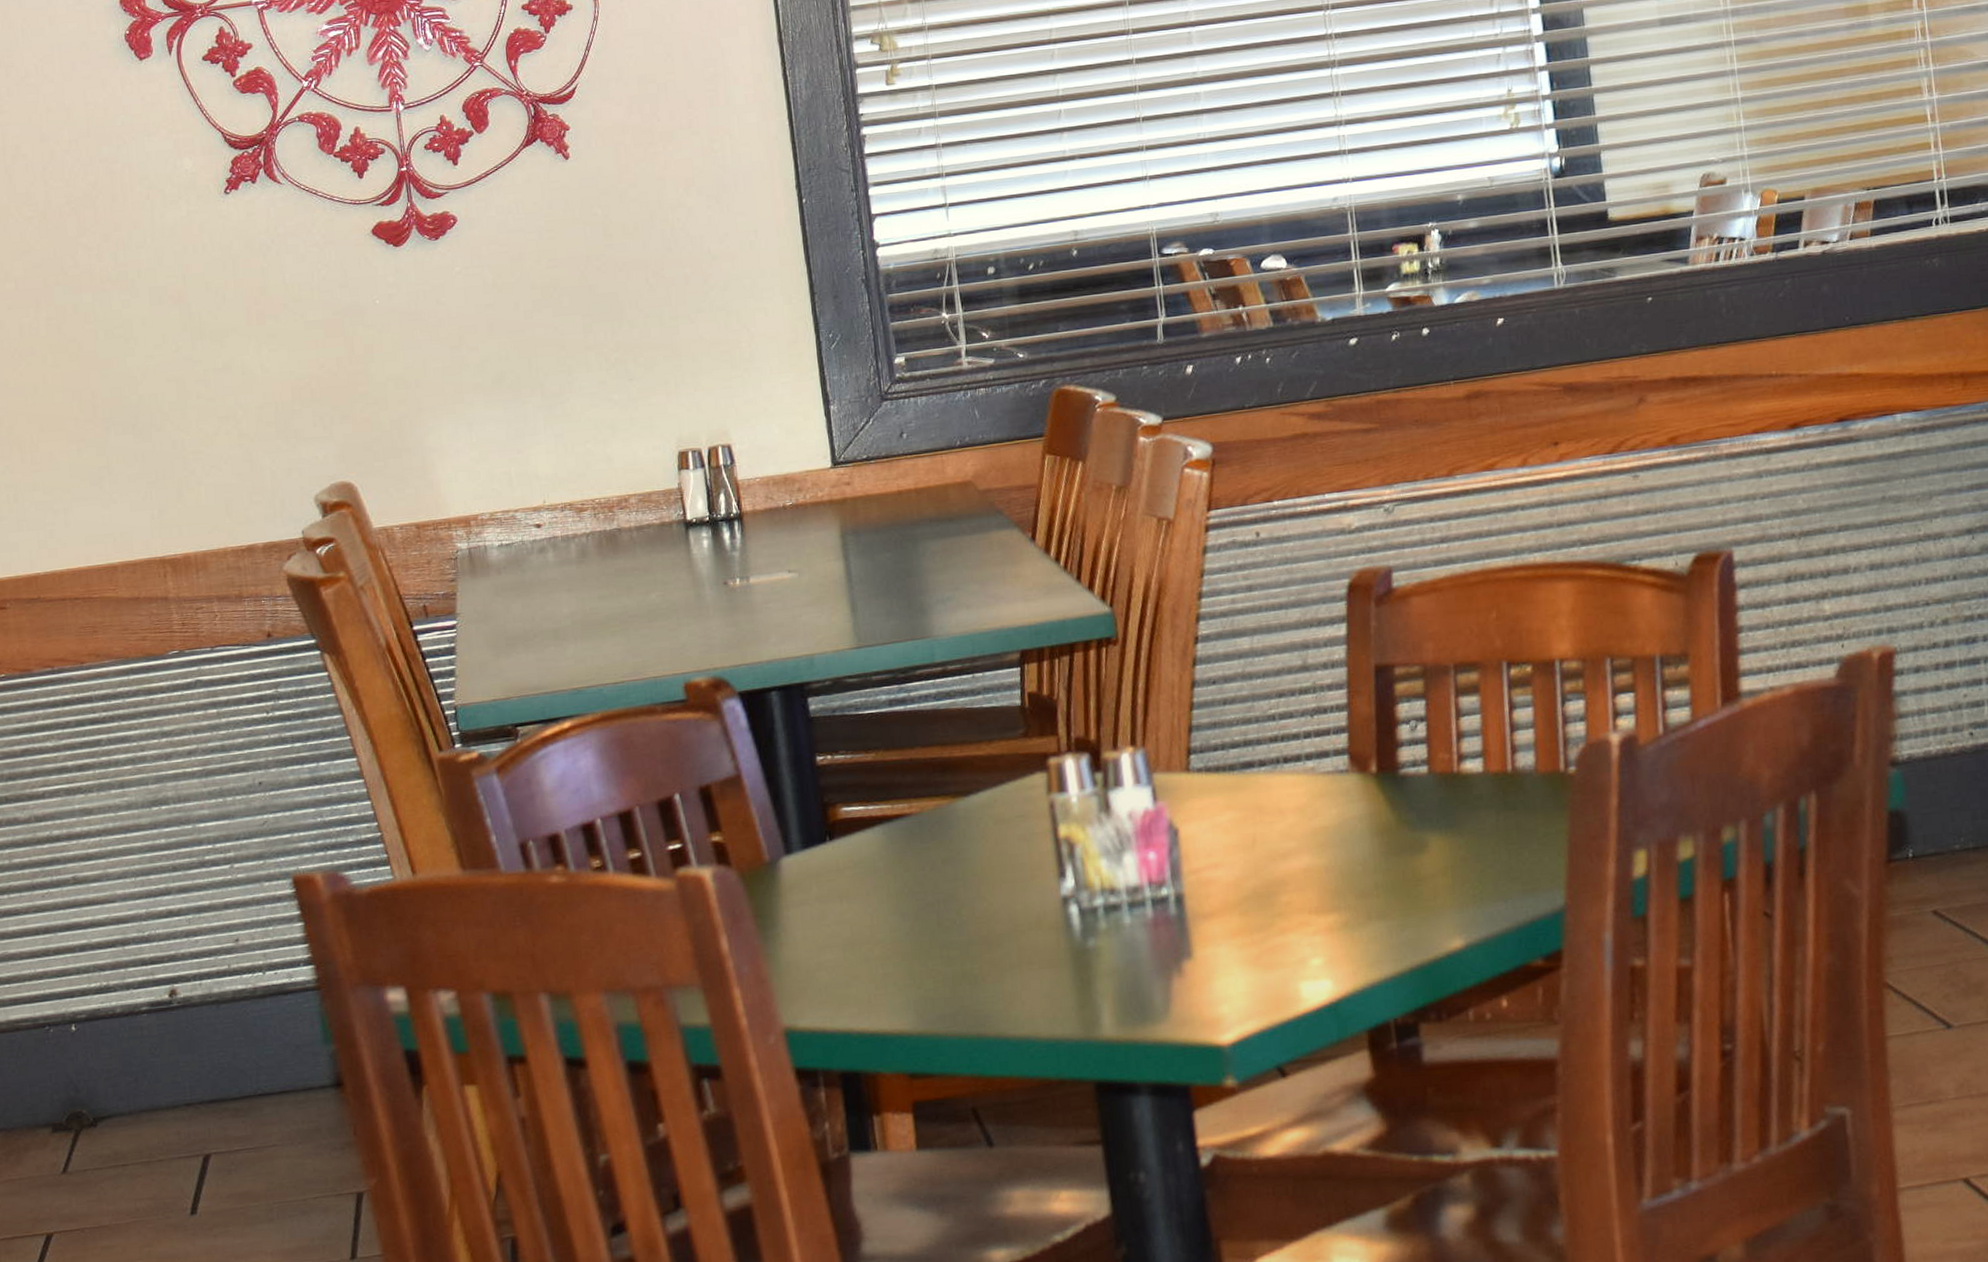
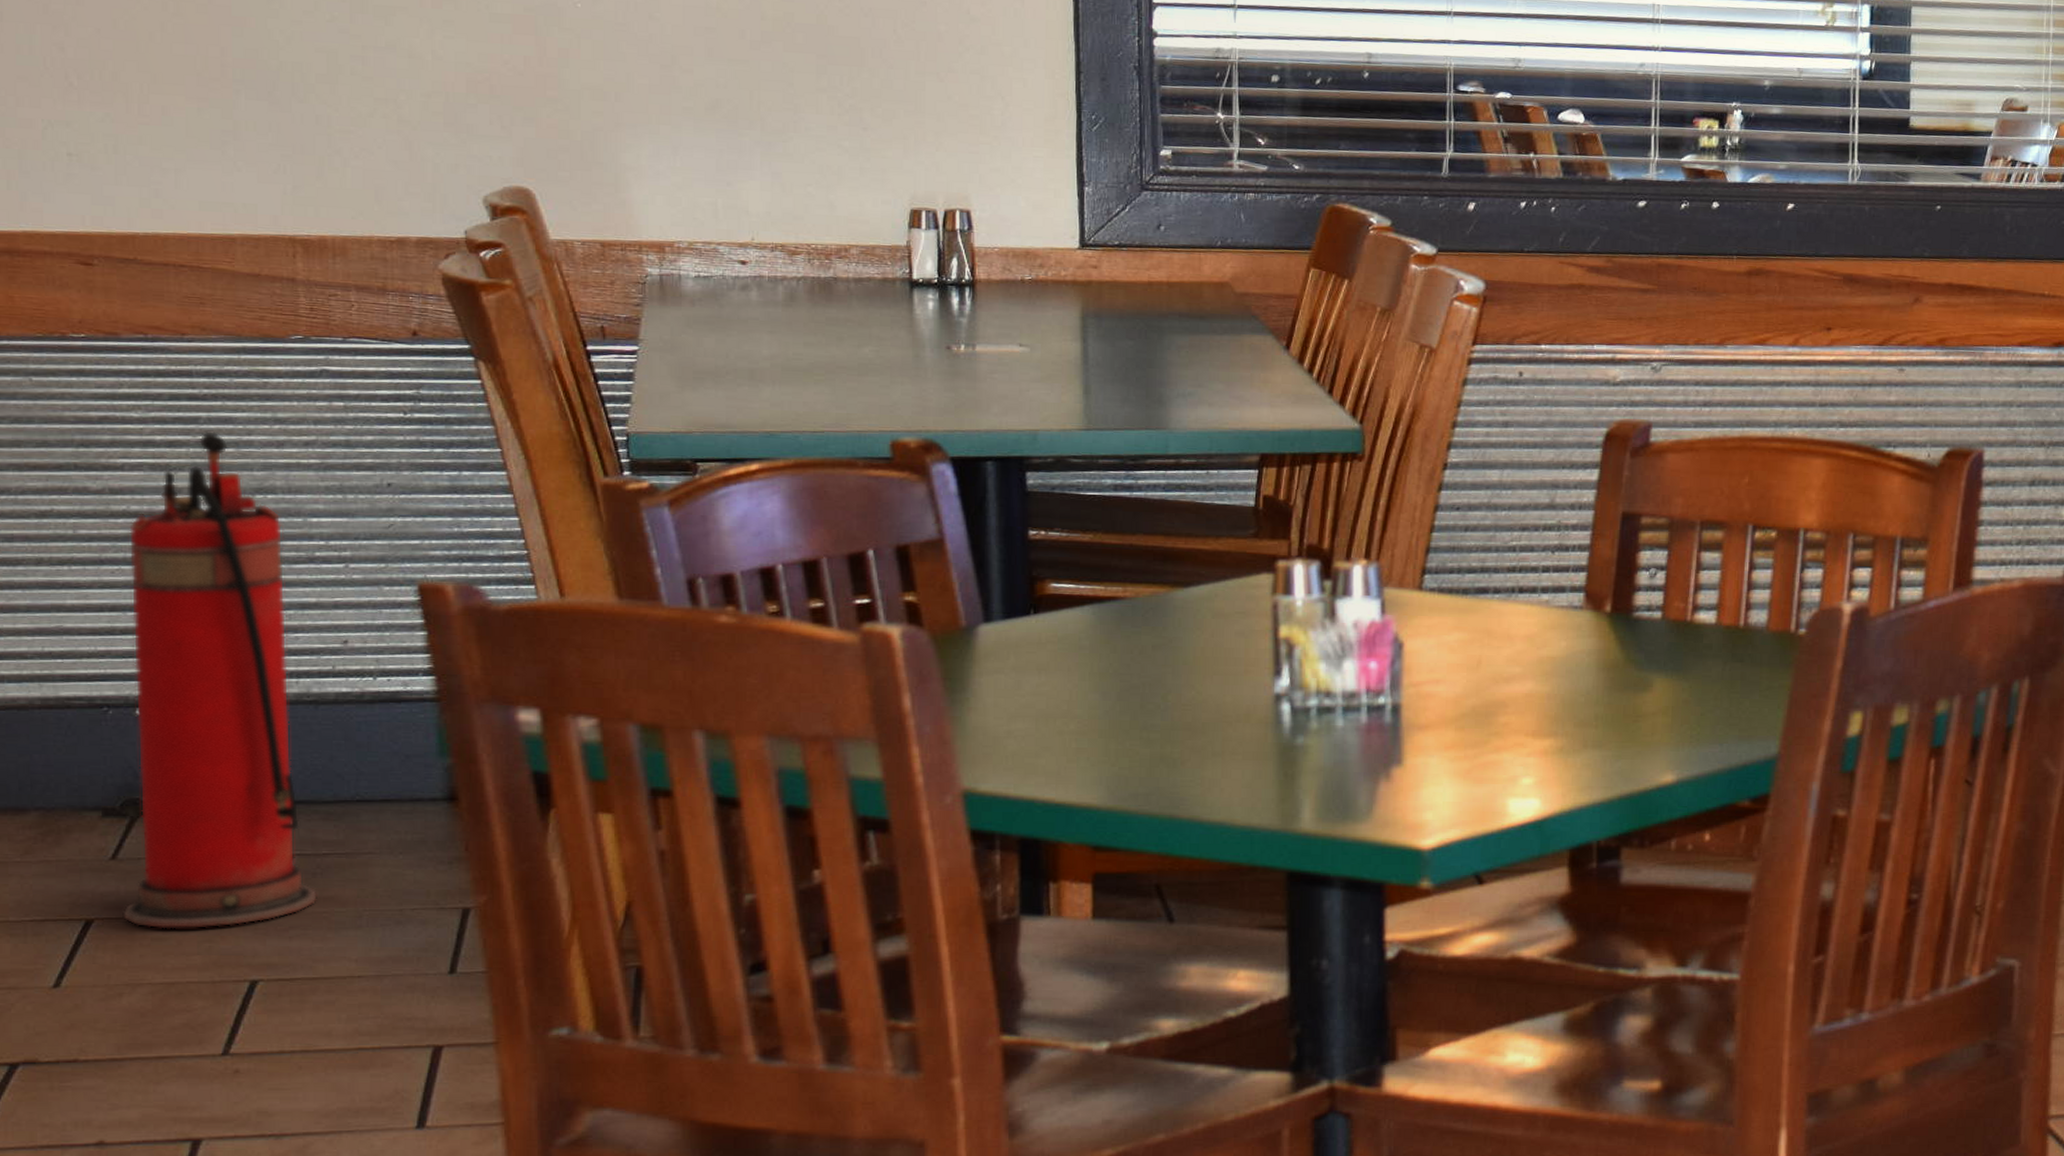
fire extinguisher: none [53,751,235,1238] -> present [122,431,319,929]

